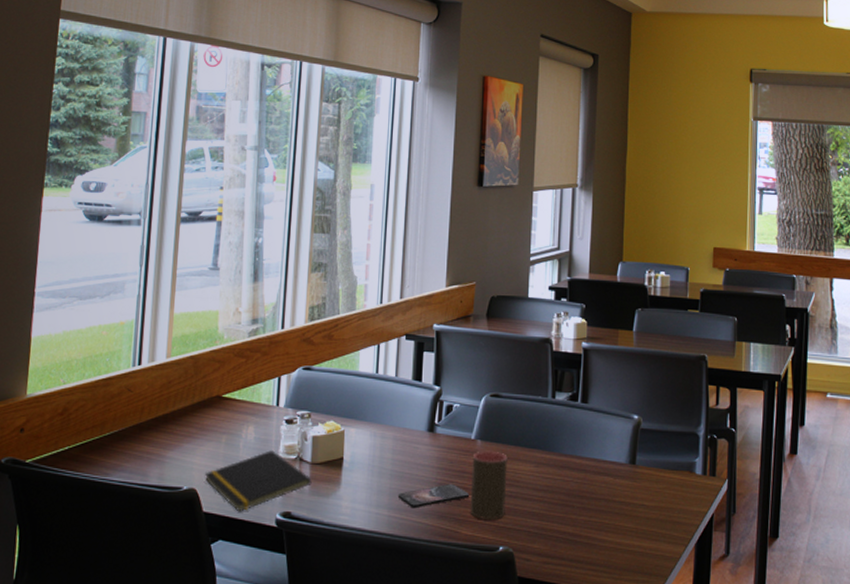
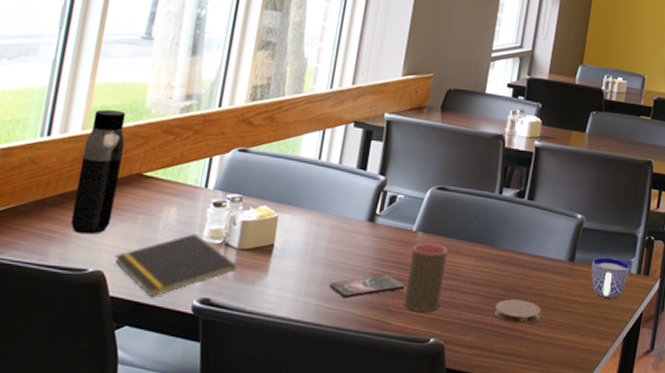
water bottle: none [164,338,204,455] -> present [70,109,126,235]
coaster: none [559,505,607,530] -> present [493,299,542,324]
cup: none [654,458,694,502] -> present [591,257,630,299]

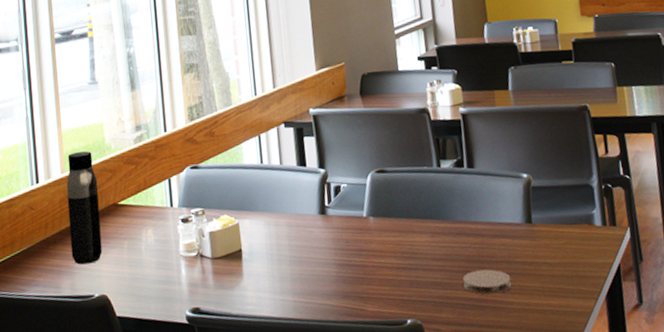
notepad: present [114,234,237,298] -> none [112,250,215,313]
smartphone: present [329,274,406,299] -> none [299,262,370,292]
cup: present [403,243,448,311] -> none [367,226,408,295]
cup: present [591,257,630,299] -> none [550,212,594,256]

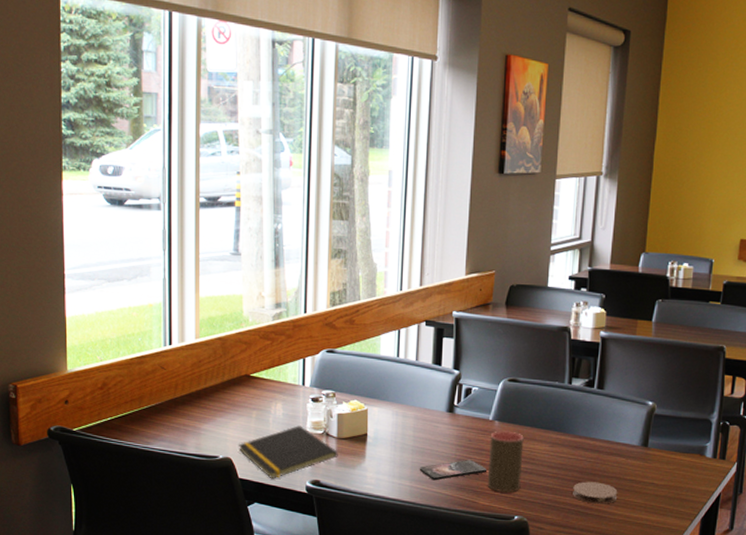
water bottle: present [66,151,103,265] -> none [199,320,232,427]
notepad: none [112,250,215,313] -> present [238,425,338,479]
smartphone: none [299,262,370,292] -> present [419,459,488,481]
cup: none [367,226,408,295] -> present [487,431,524,492]

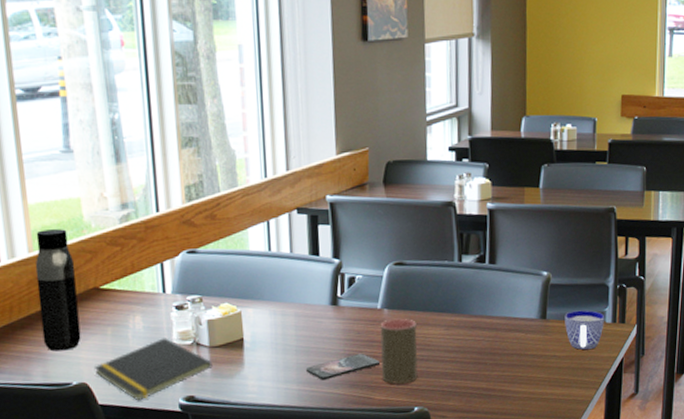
water bottle: none [199,320,232,427] -> present [35,229,81,352]
coaster: present [572,481,618,504] -> none [472,361,520,385]
cup: none [665,442,705,482] -> present [565,310,604,350]

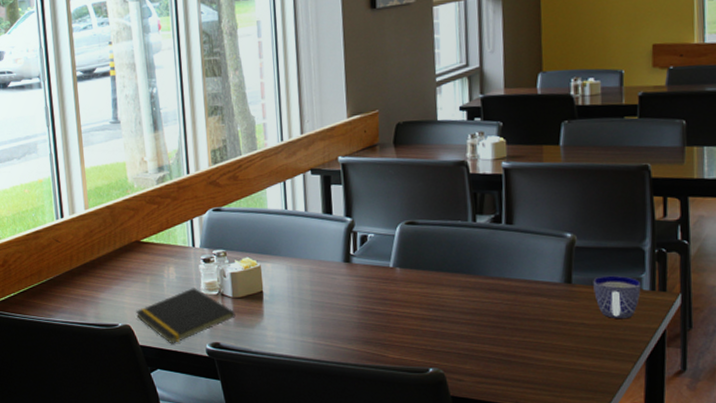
water bottle: present [35,229,81,352] -> none [90,189,126,296]
smartphone: present [305,353,381,381] -> none [320,310,394,336]
cup: present [380,318,418,384] -> none [392,277,432,343]

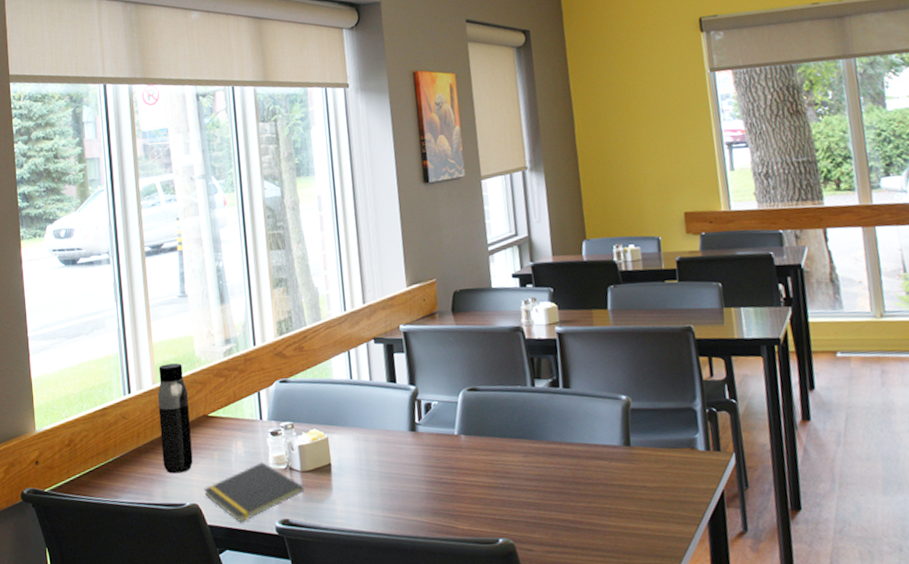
water bottle: none [90,189,126,296] -> present [157,363,193,474]
cup: present [593,275,641,319] -> none [650,436,697,481]

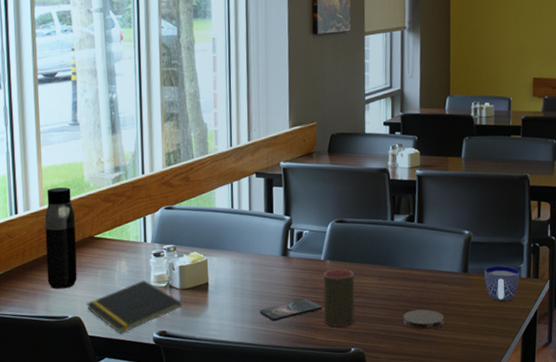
smartphone: none [389,479,461,508] -> present [259,298,323,322]
cup: none [458,444,500,513] -> present [322,269,355,327]
coaster: none [556,491,609,517] -> present [402,309,445,330]
cup: none [650,436,697,481] -> present [484,265,520,302]

